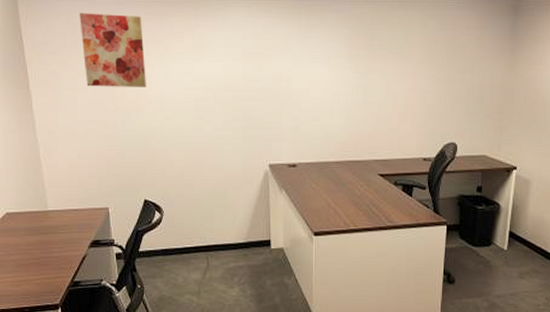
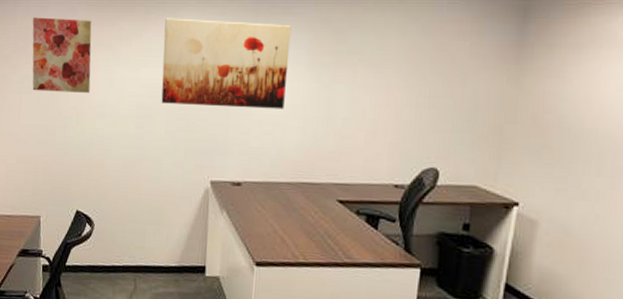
wall art: none [214,14,330,98] -> present [161,18,292,110]

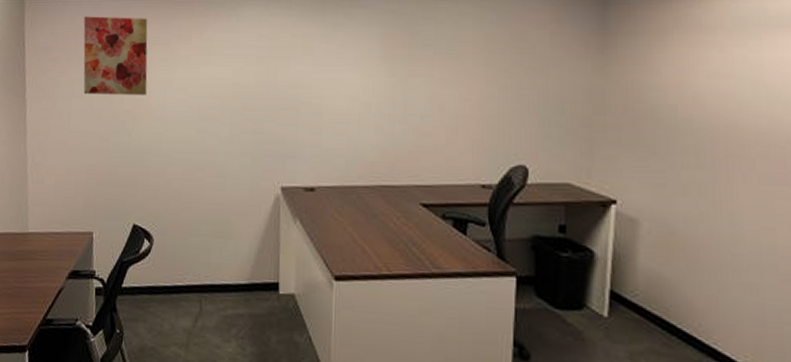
wall art: present [161,18,292,110] -> none [224,14,361,107]

